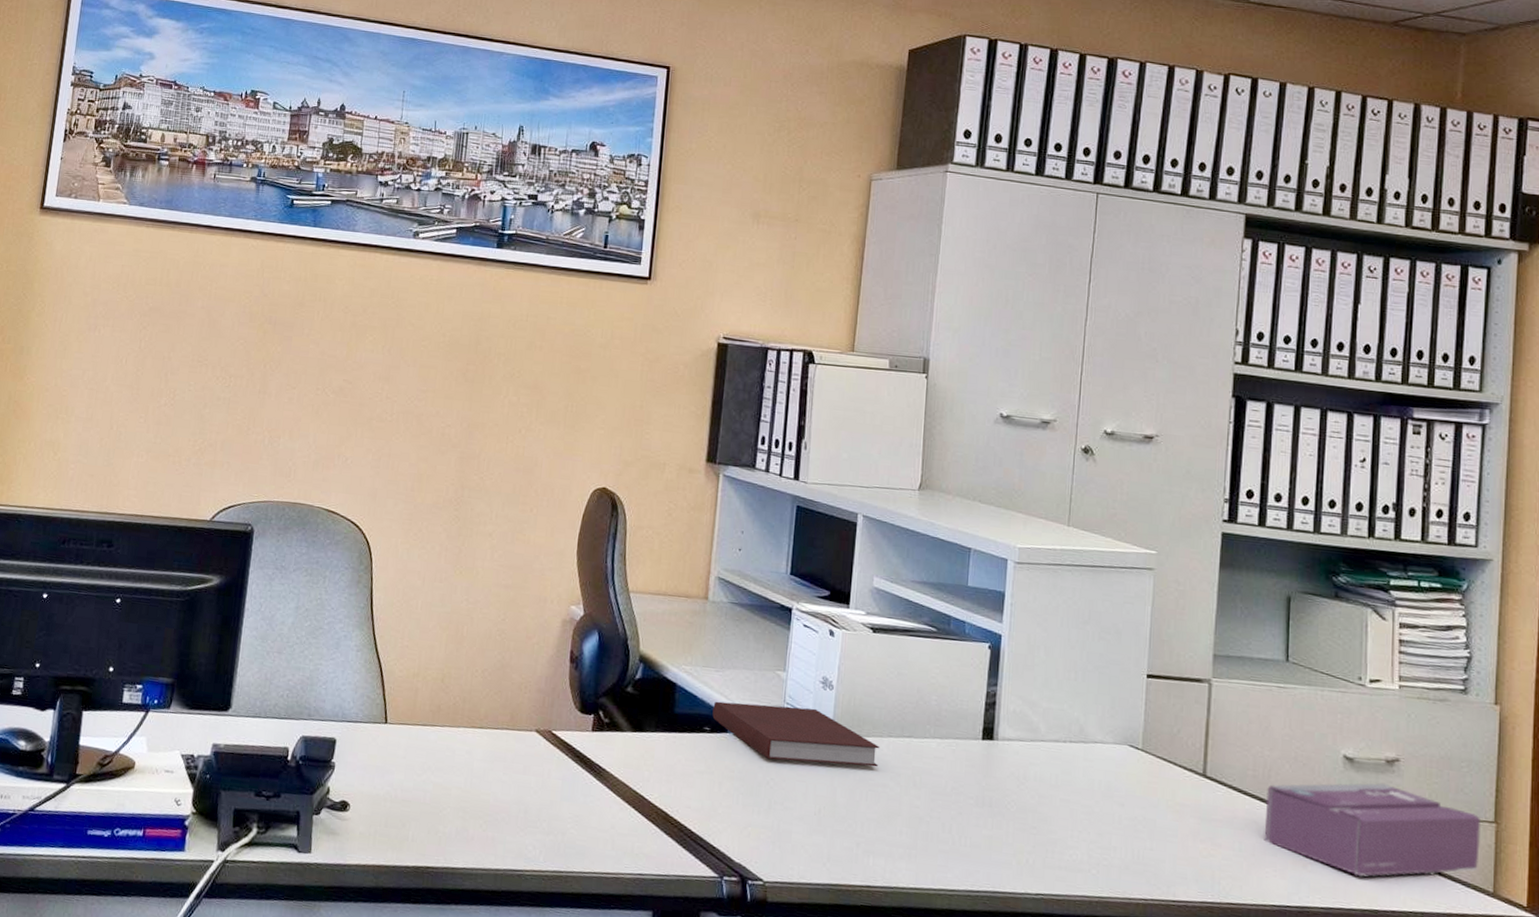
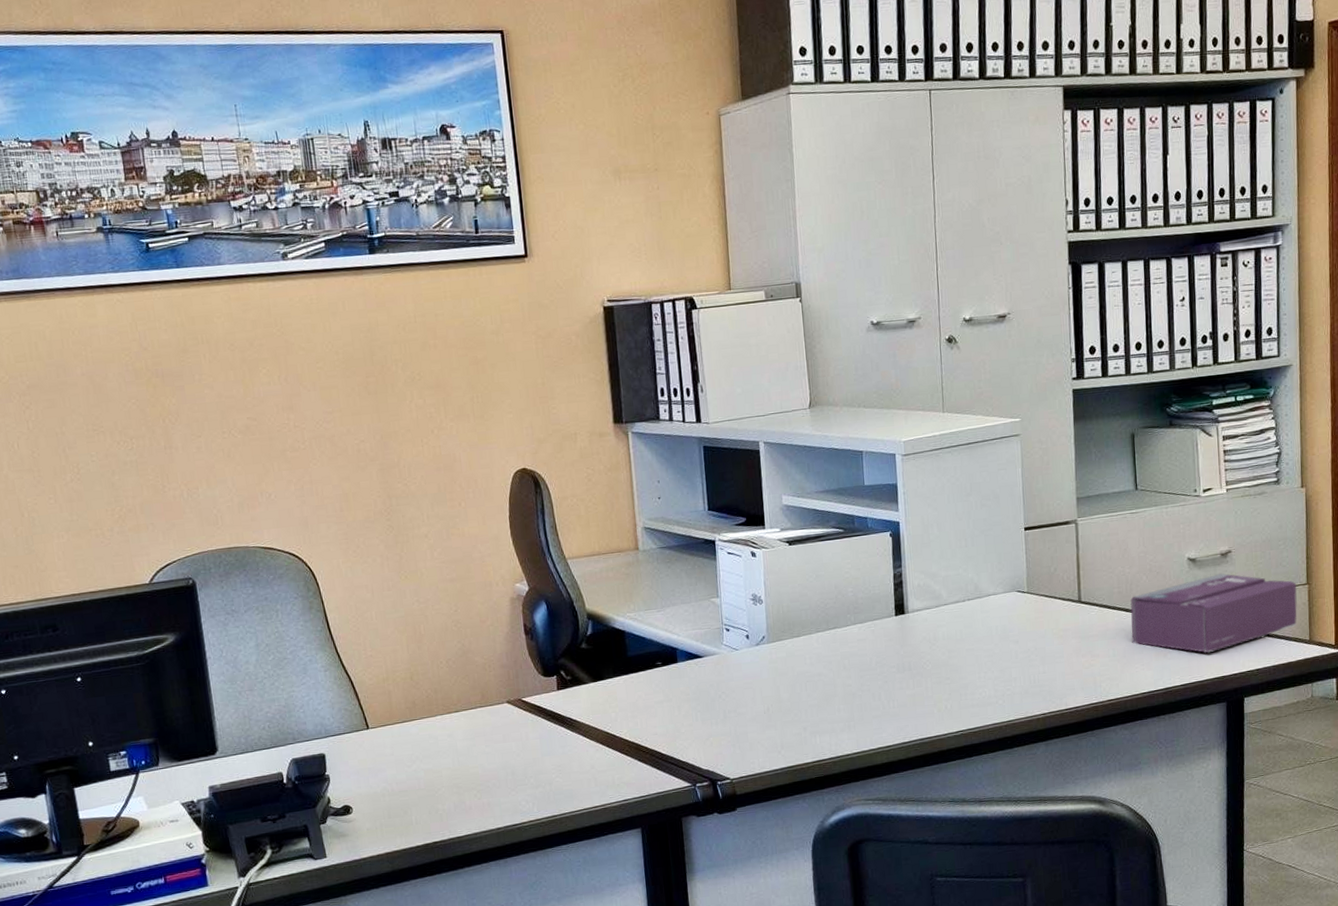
notebook: present [712,701,880,767] -> none [661,623,811,677]

